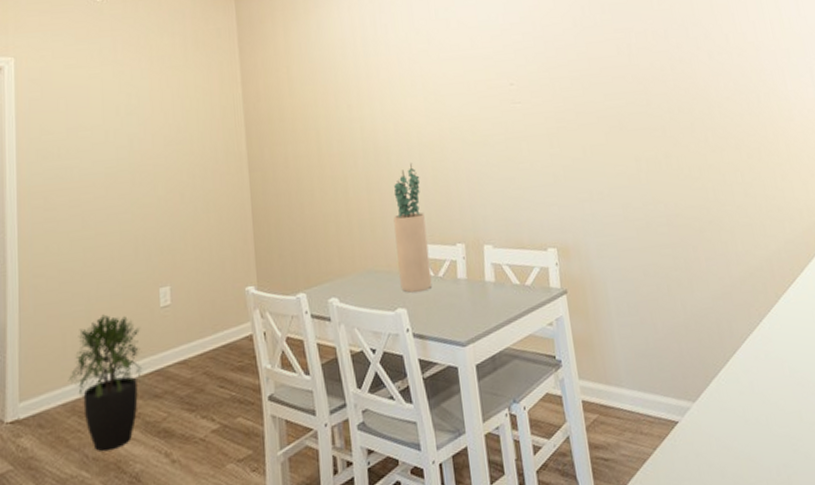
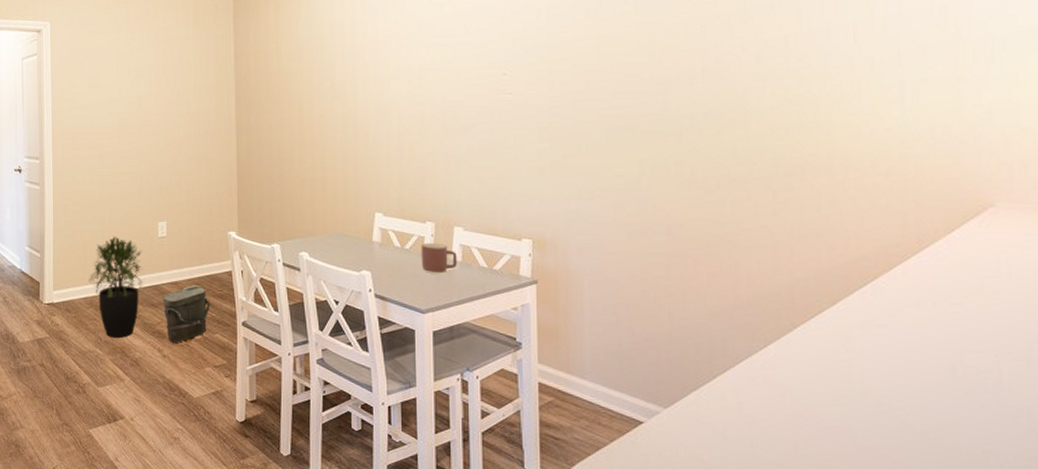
bag: none [169,359,230,441] -> present [163,284,212,343]
vase: present [393,163,432,293] -> none [366,142,398,260]
mug: none [453,265,491,301] -> present [421,242,457,275]

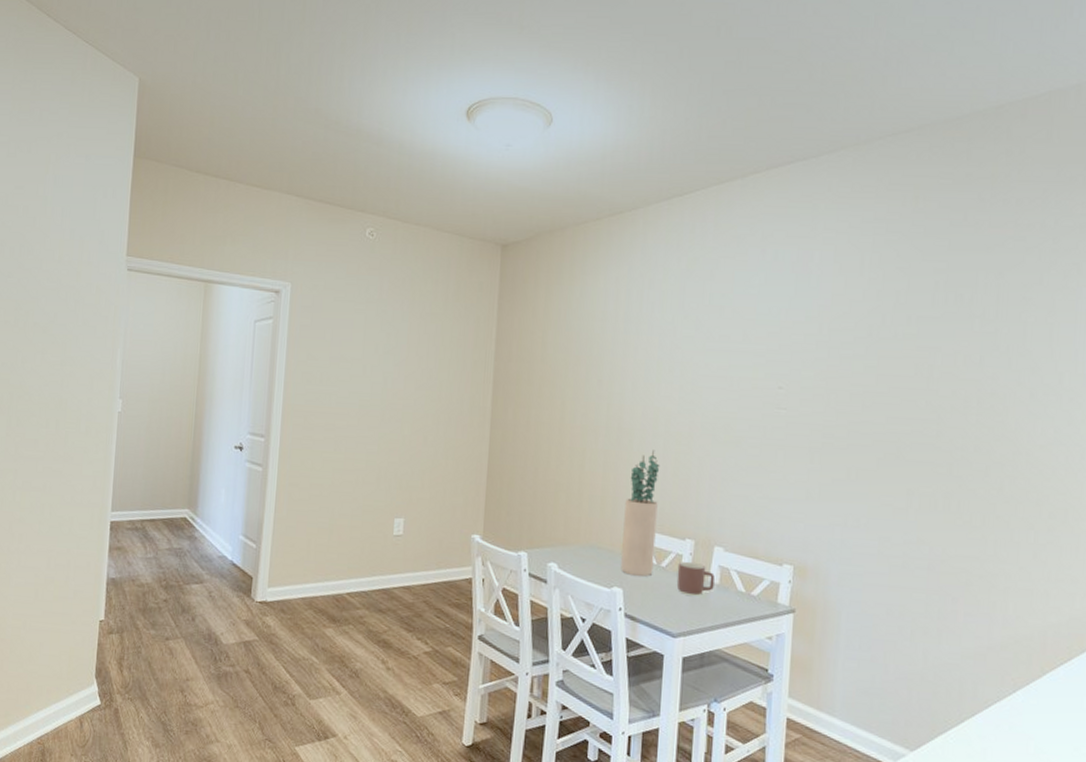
potted plant: present [88,236,143,339] -> none [308,530,375,646]
bag: present [163,284,212,343] -> none [392,591,446,655]
vase: none [366,142,398,260] -> present [621,450,660,577]

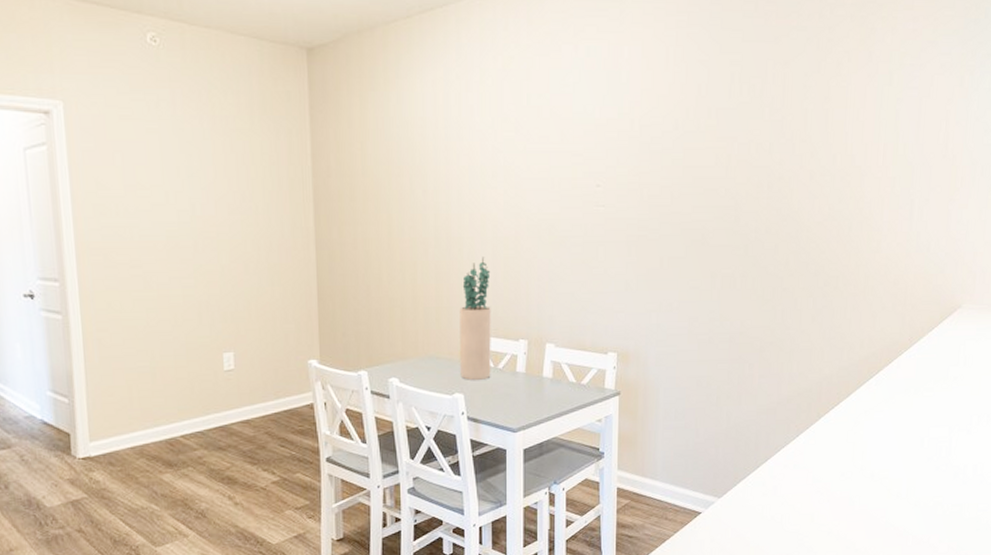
mug: present [676,561,715,597] -> none [513,360,548,393]

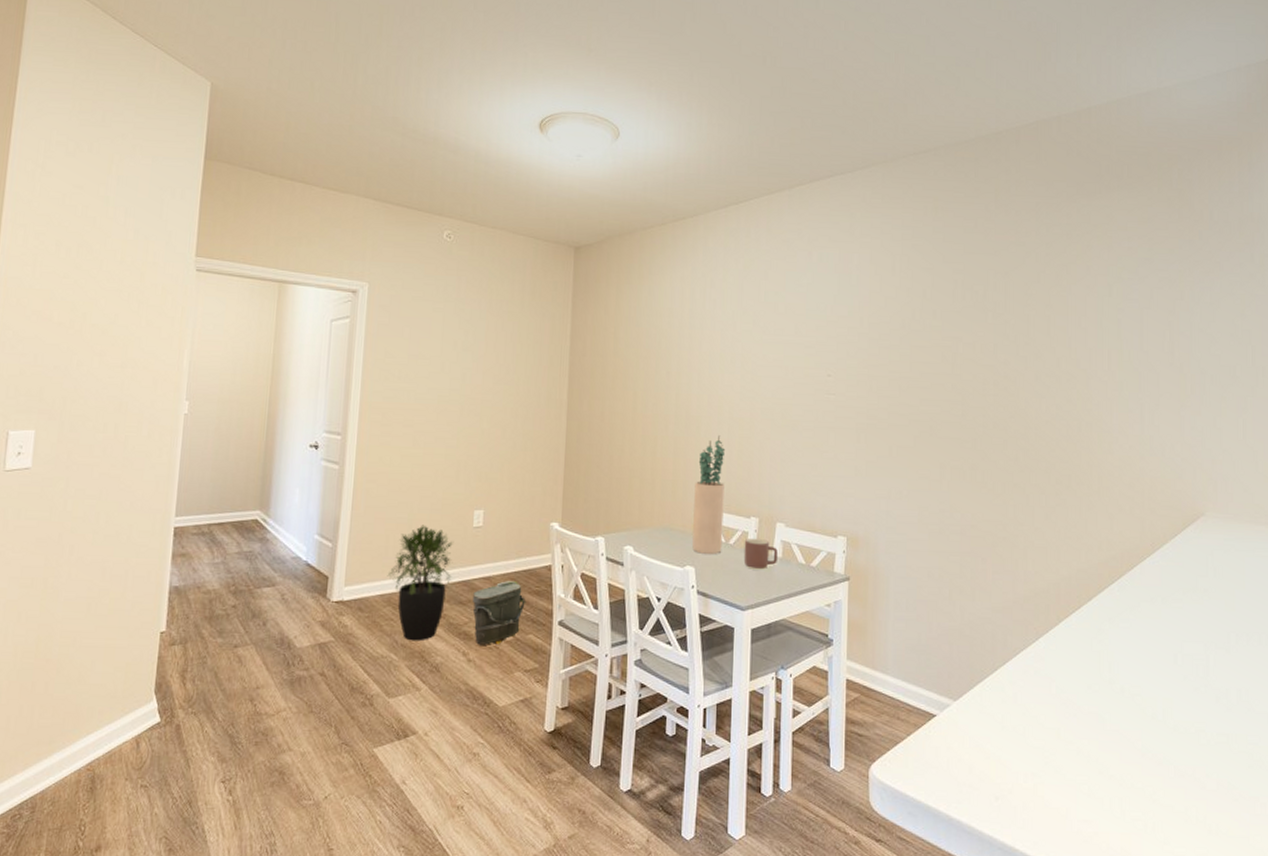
potted plant: none [135,372,207,490] -> present [387,525,454,641]
bag: none [232,421,291,488] -> present [473,580,527,645]
mug: none [513,360,548,393] -> present [743,538,778,571]

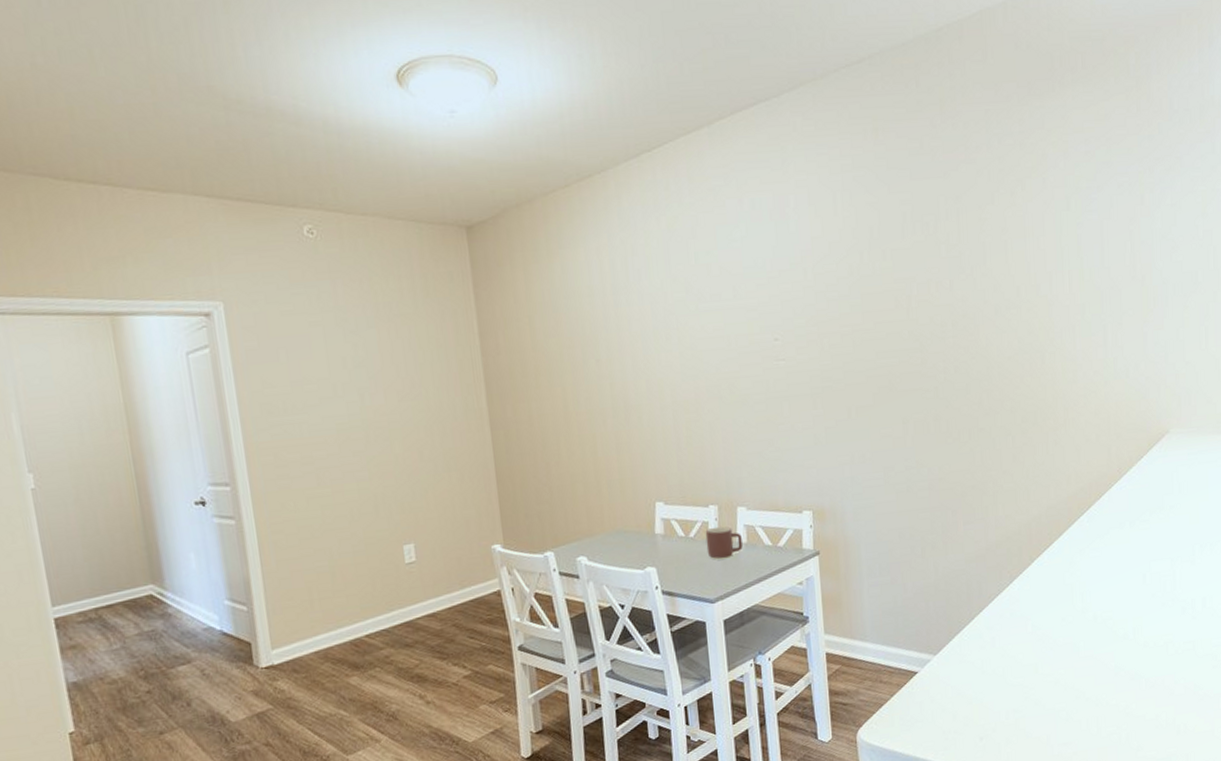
potted plant: present [387,525,454,641] -> none [318,570,392,694]
bag: present [473,580,527,645] -> none [419,612,480,685]
vase: present [692,435,726,555] -> none [644,423,683,553]

